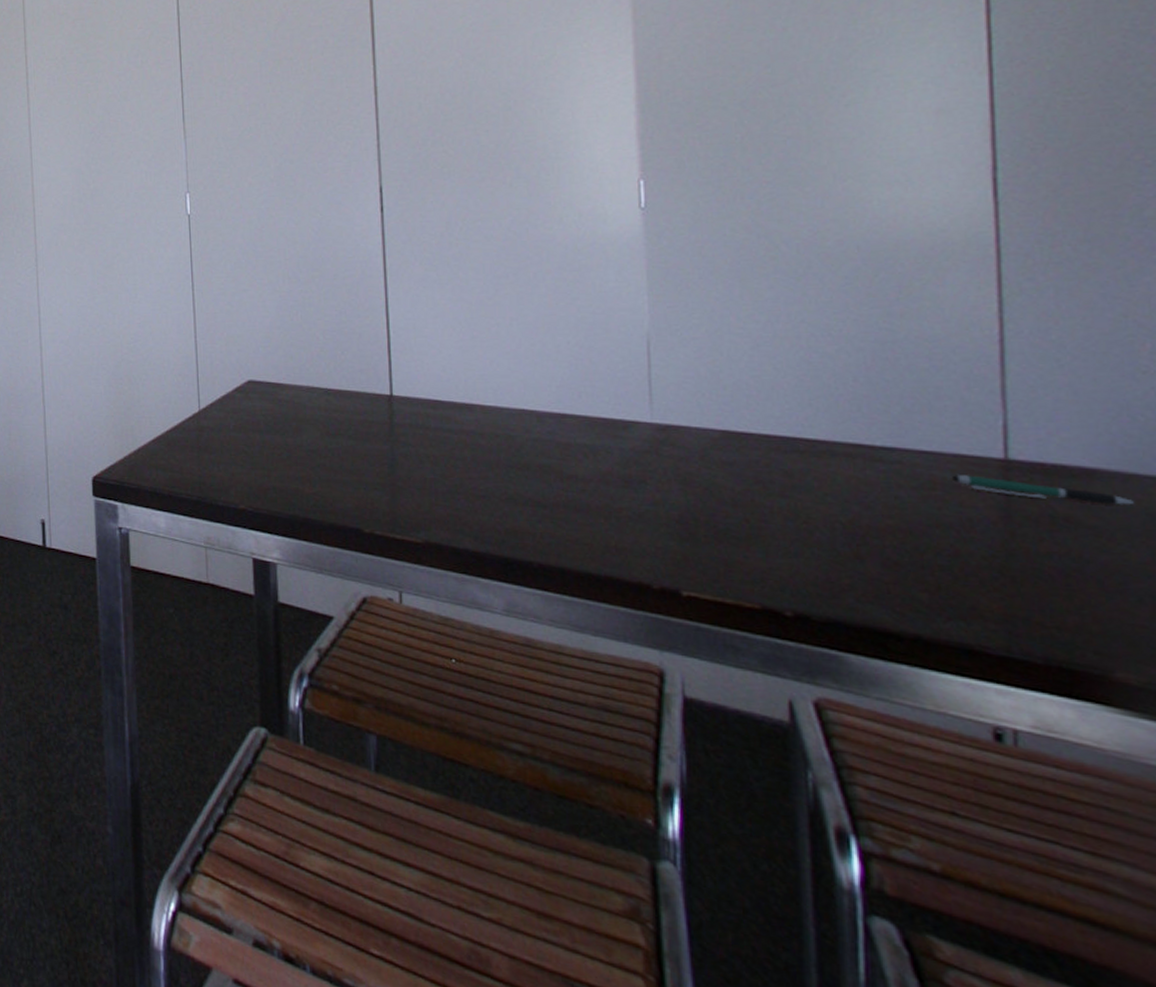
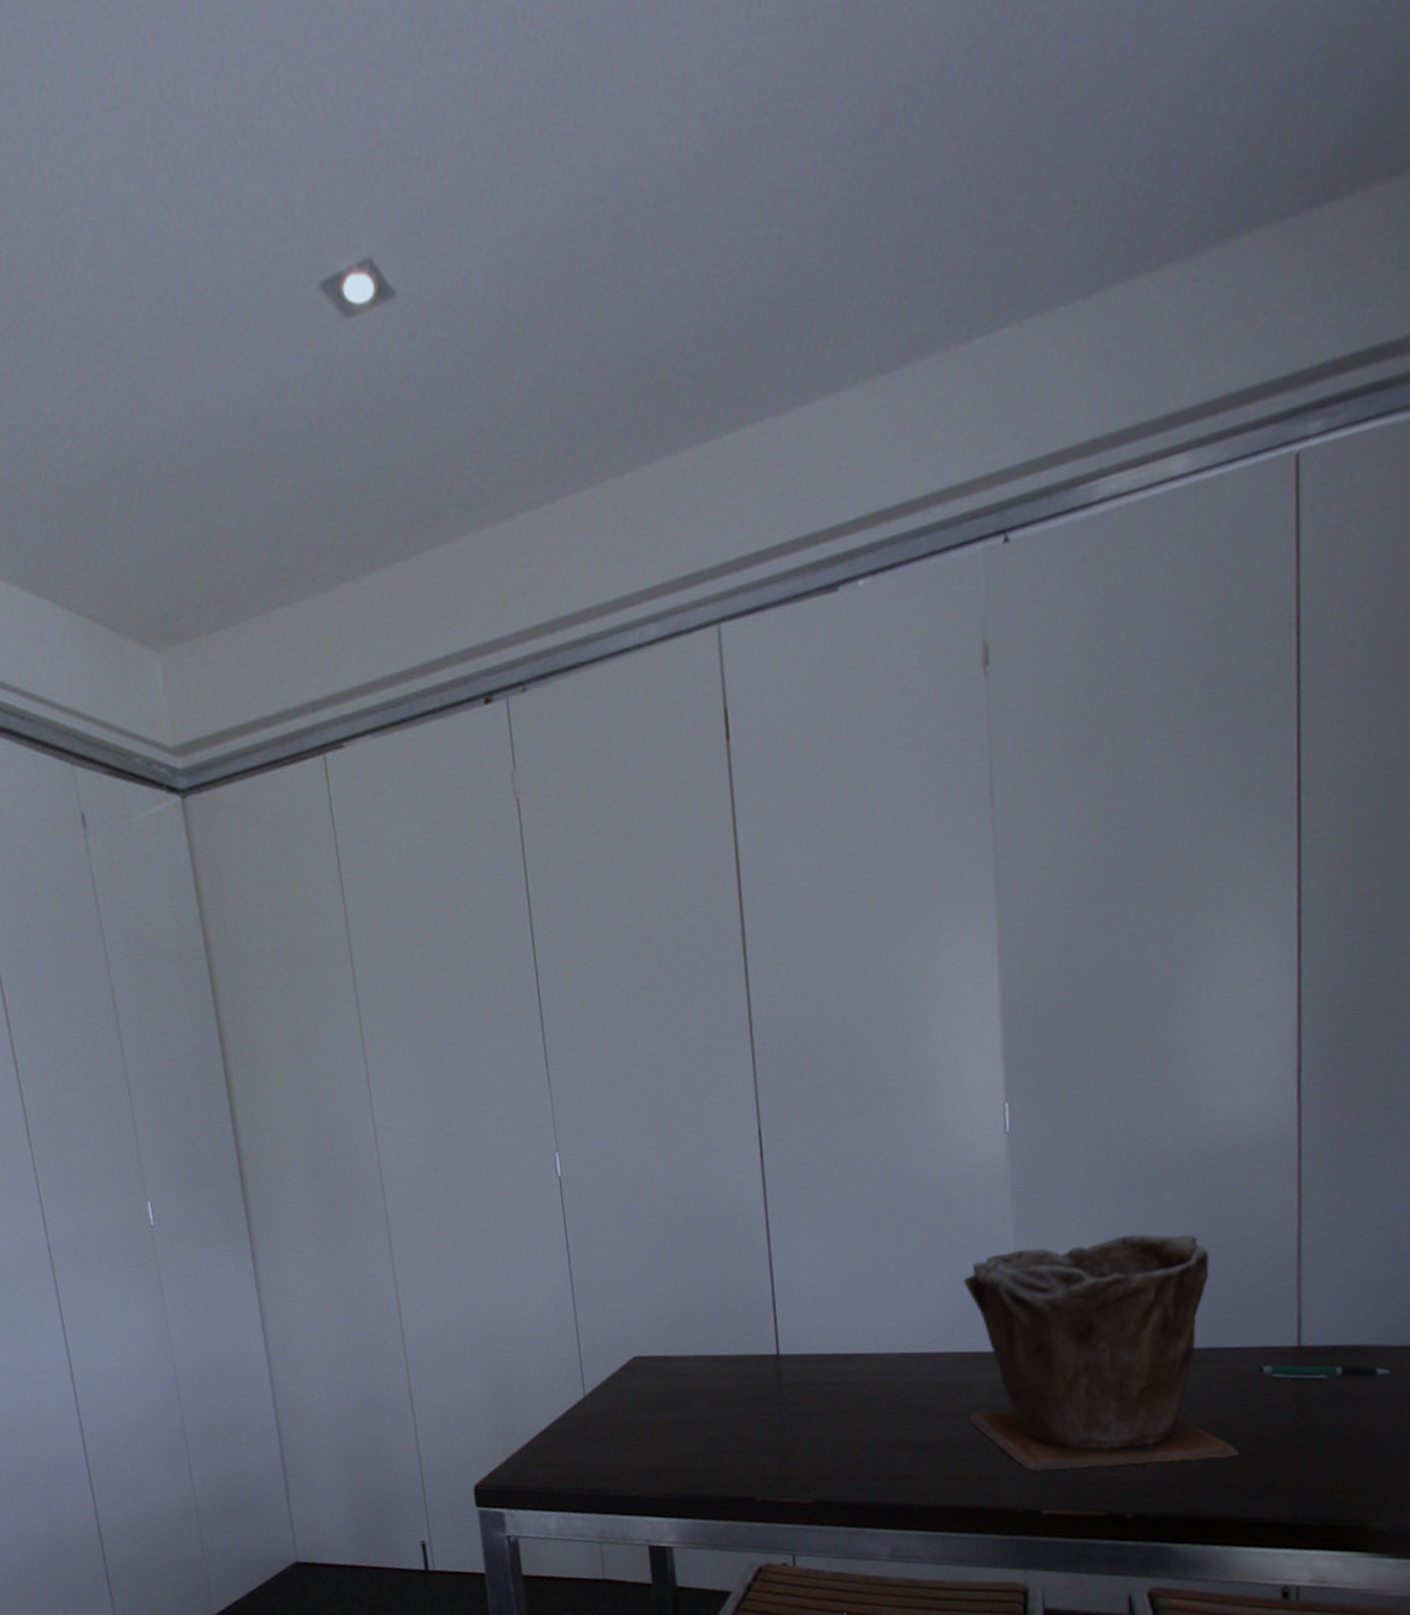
plant pot: none [592,319,931,569] -> present [964,1234,1240,1472]

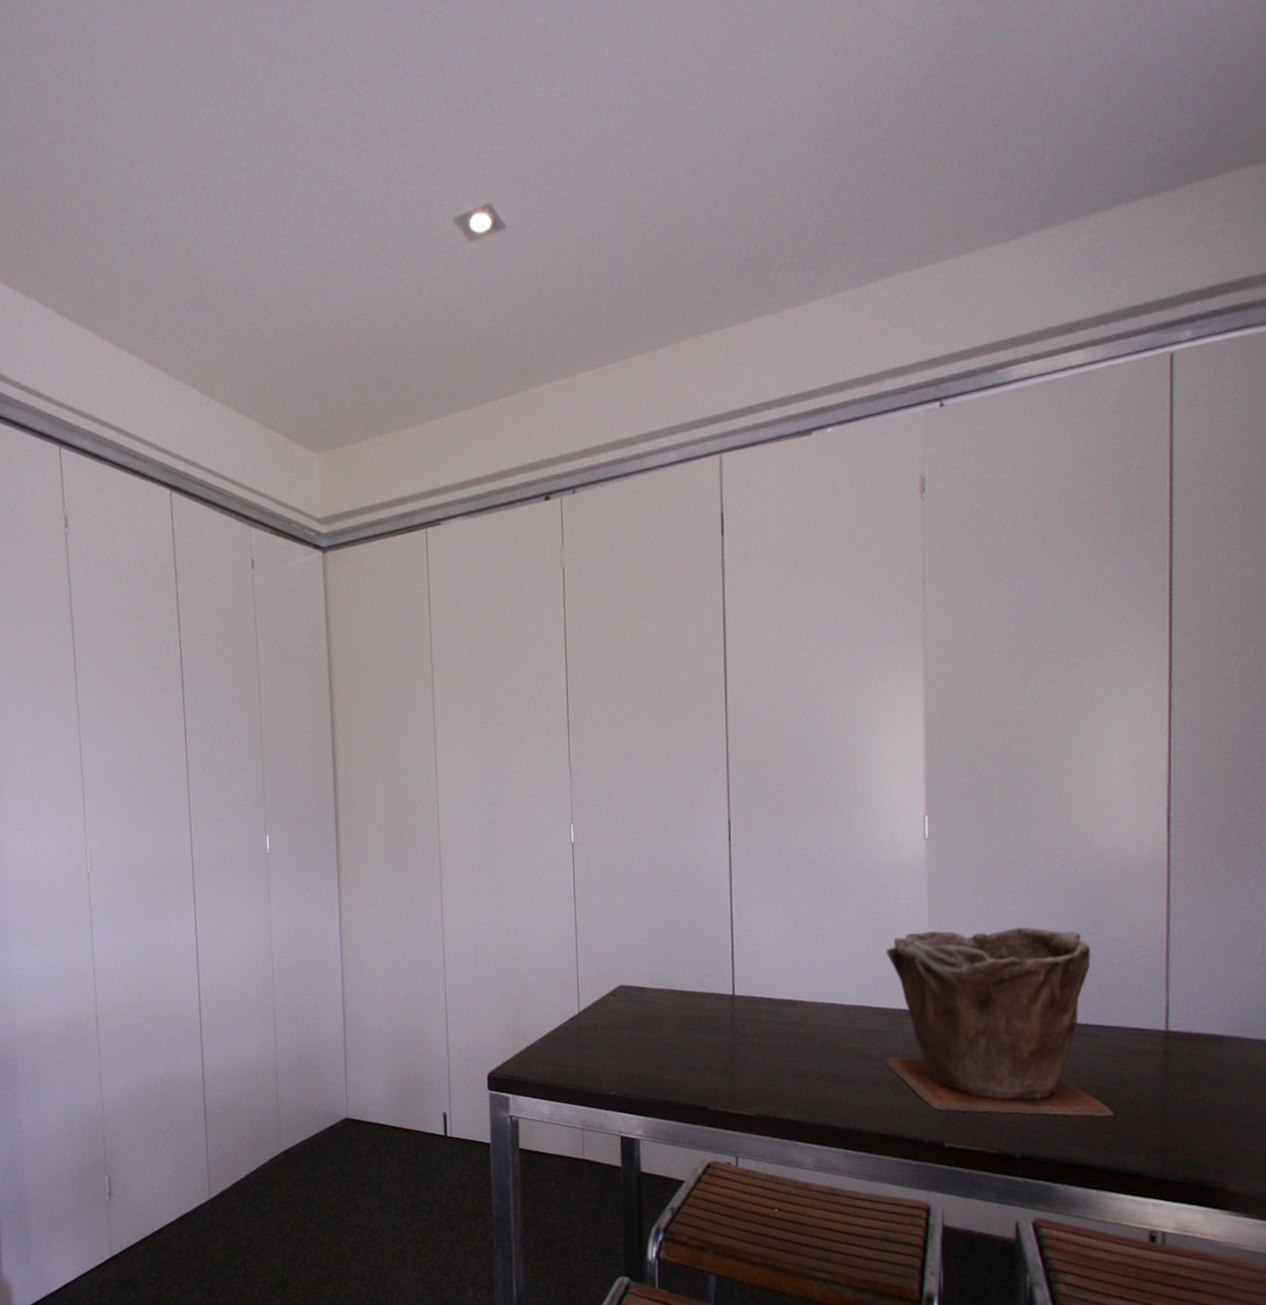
pen: present [1258,1364,1389,1379] -> none [1131,1043,1246,1062]

